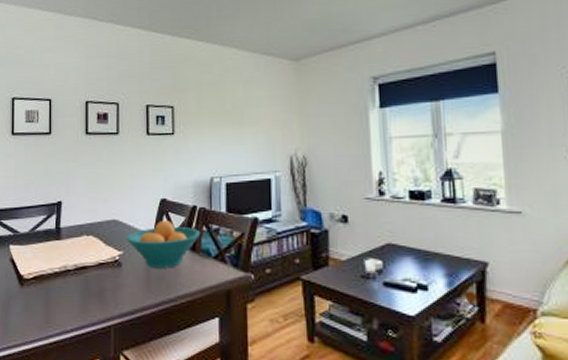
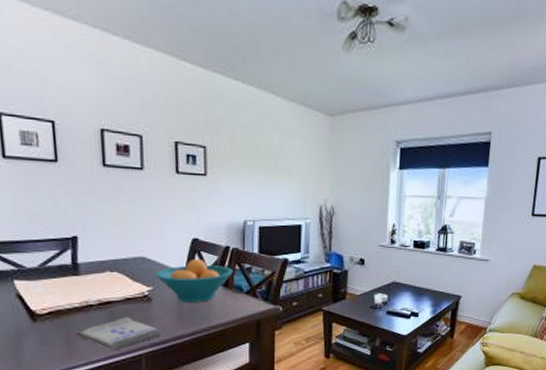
desk calendar: none [53,282,132,320] -> present [75,316,163,351]

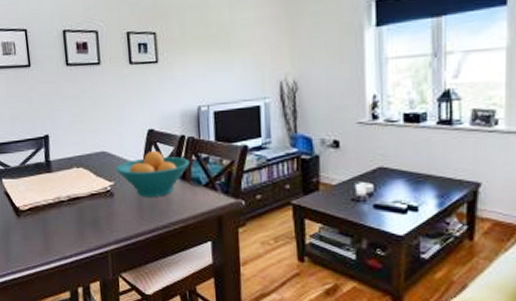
desk calendar: present [75,316,163,351] -> none [50,211,126,247]

